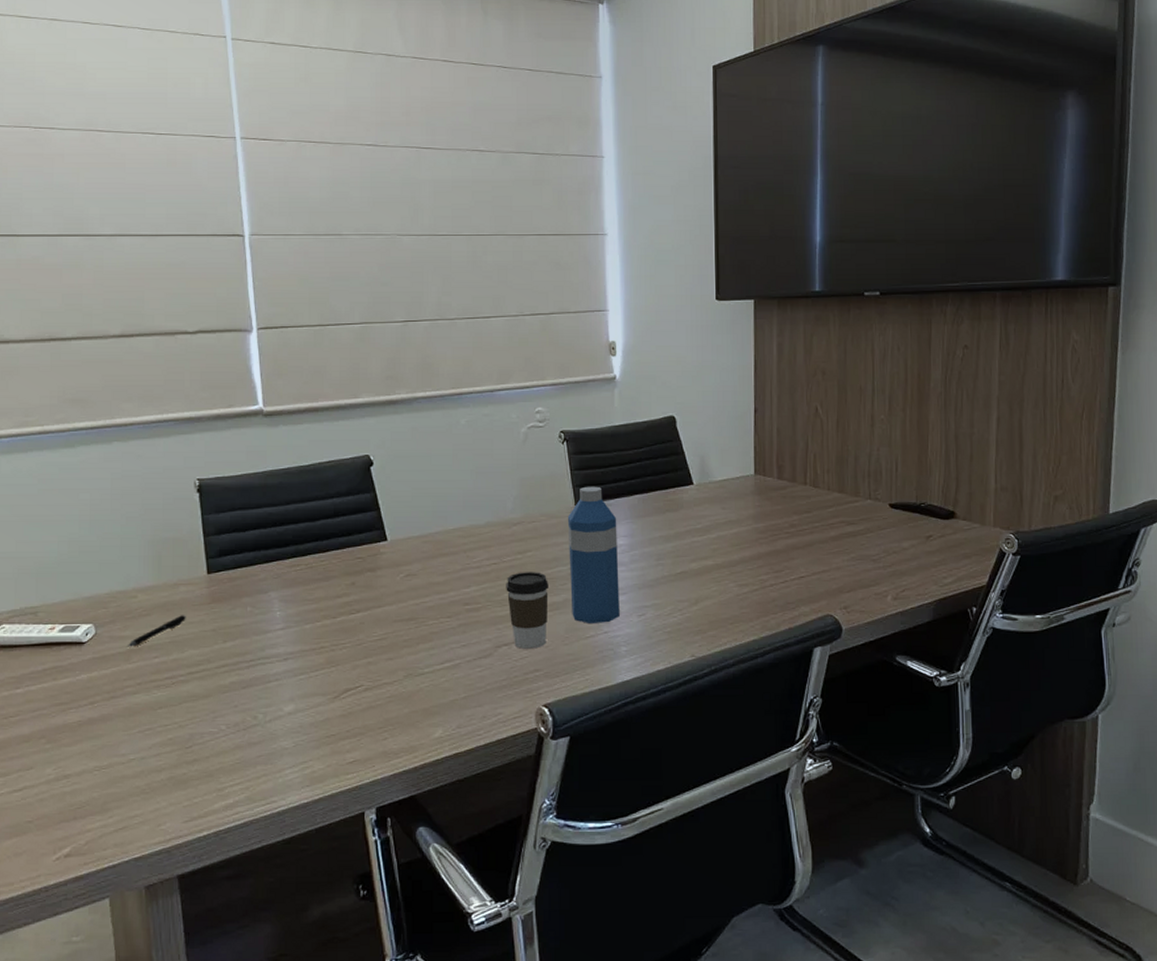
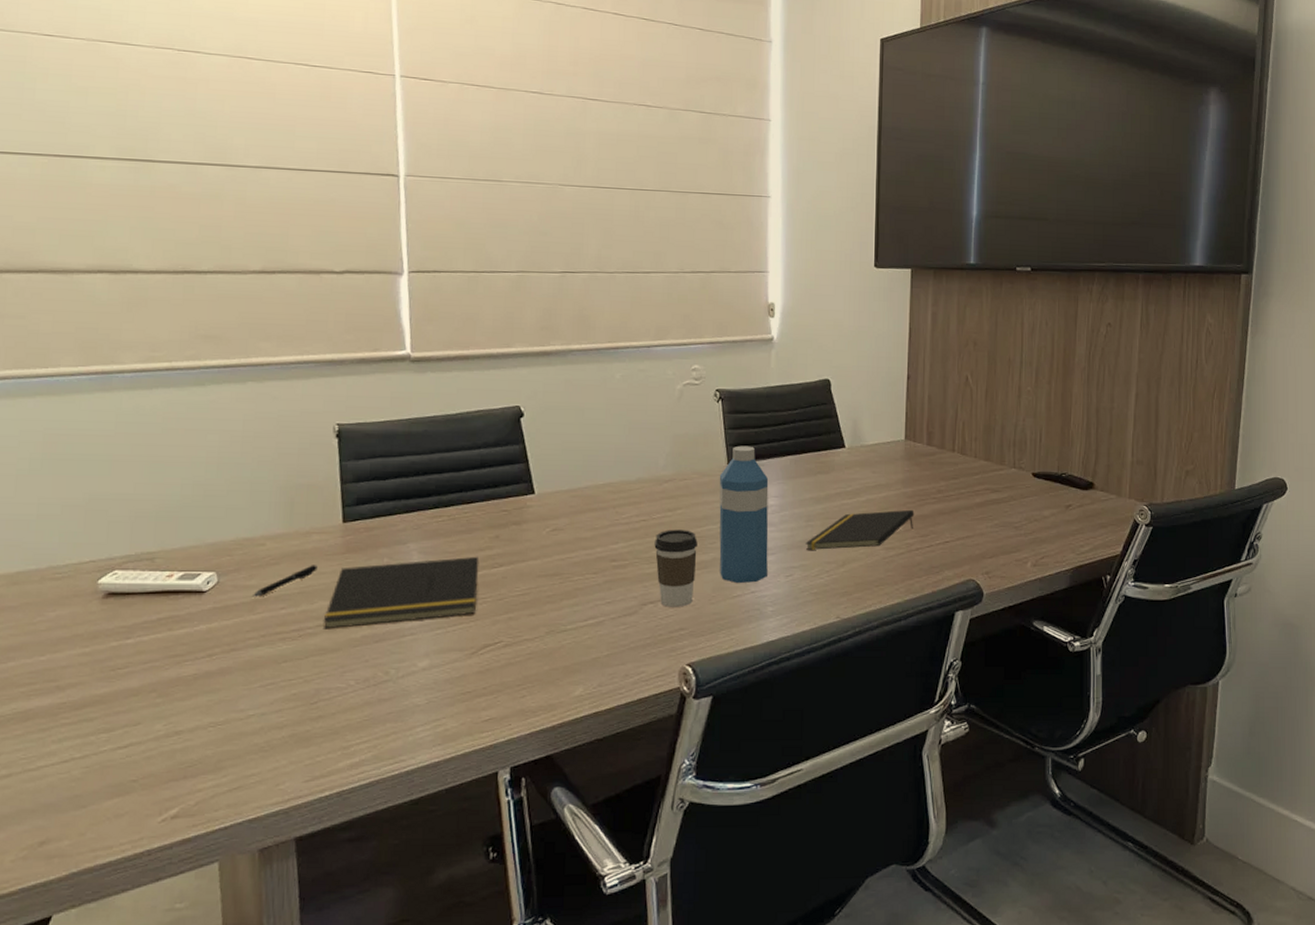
notepad: none [193,603,337,677] -> present [323,556,479,629]
notepad: none [656,545,767,589] -> present [805,509,915,550]

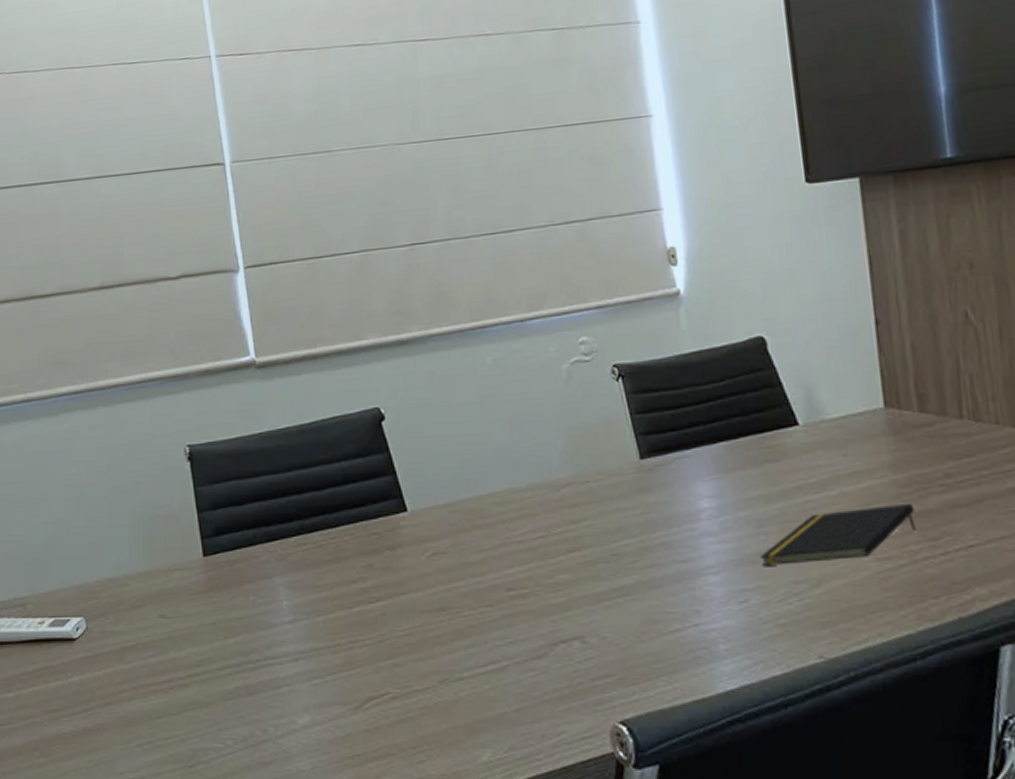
pen: present [251,565,318,597] -> none [120,606,182,644]
notepad: present [323,556,479,629] -> none [193,589,356,680]
coffee cup: present [654,529,698,608] -> none [558,546,617,649]
water bottle: present [719,445,769,584] -> none [631,433,713,615]

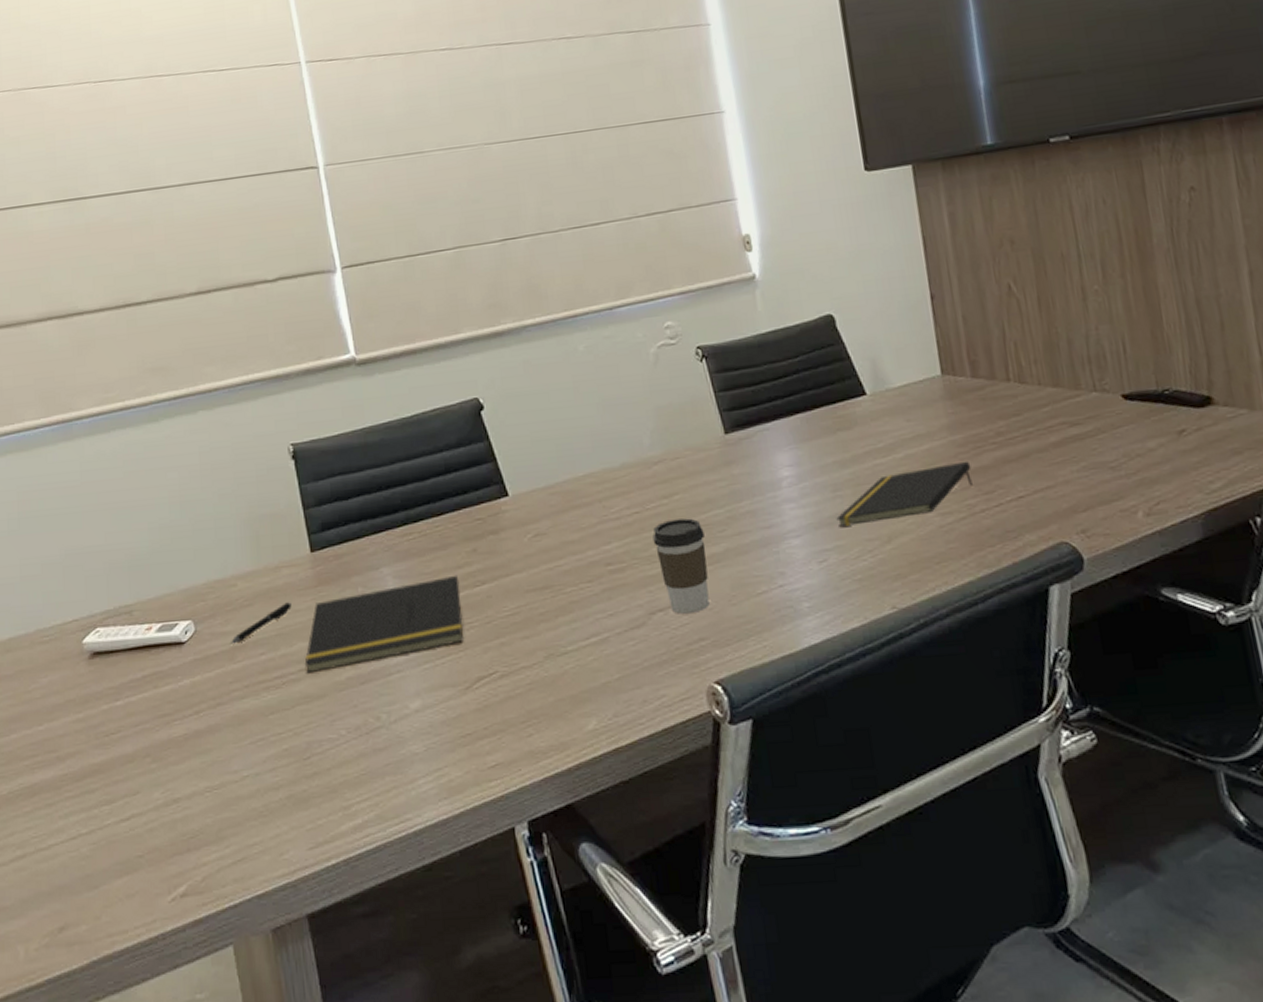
pen: none [120,606,182,644] -> present [230,602,292,644]
notepad: none [193,589,356,680] -> present [304,575,465,674]
coffee cup: none [558,546,617,649] -> present [652,518,710,615]

